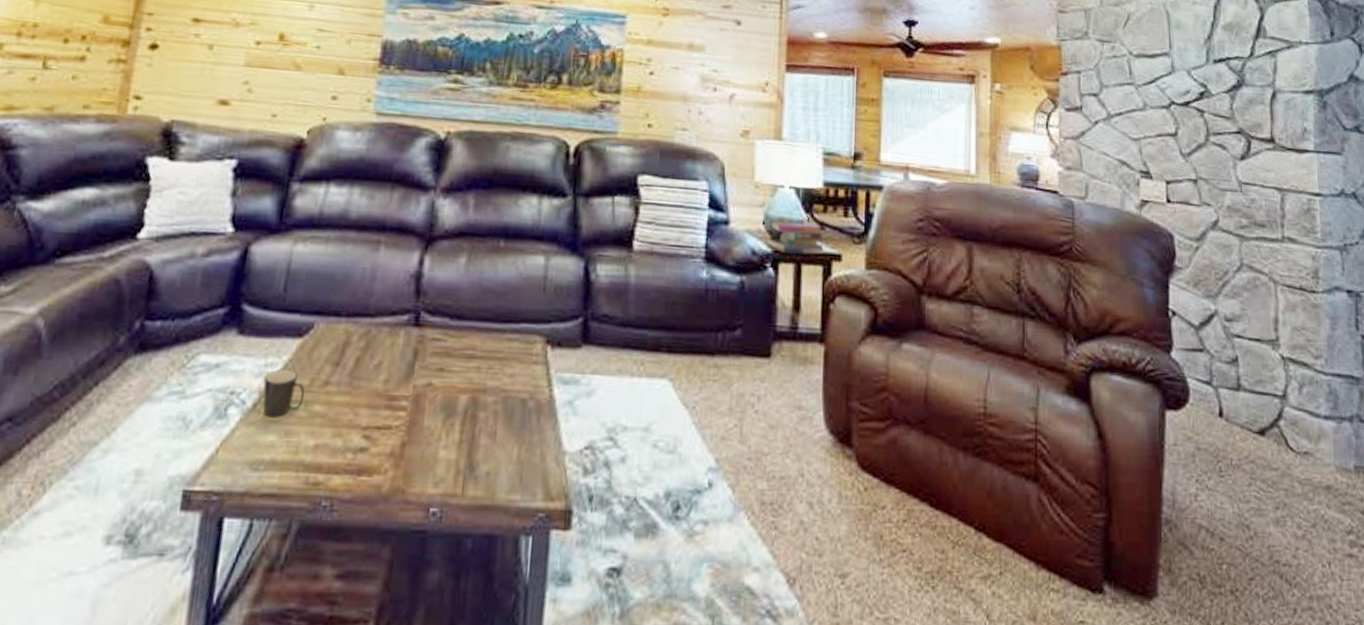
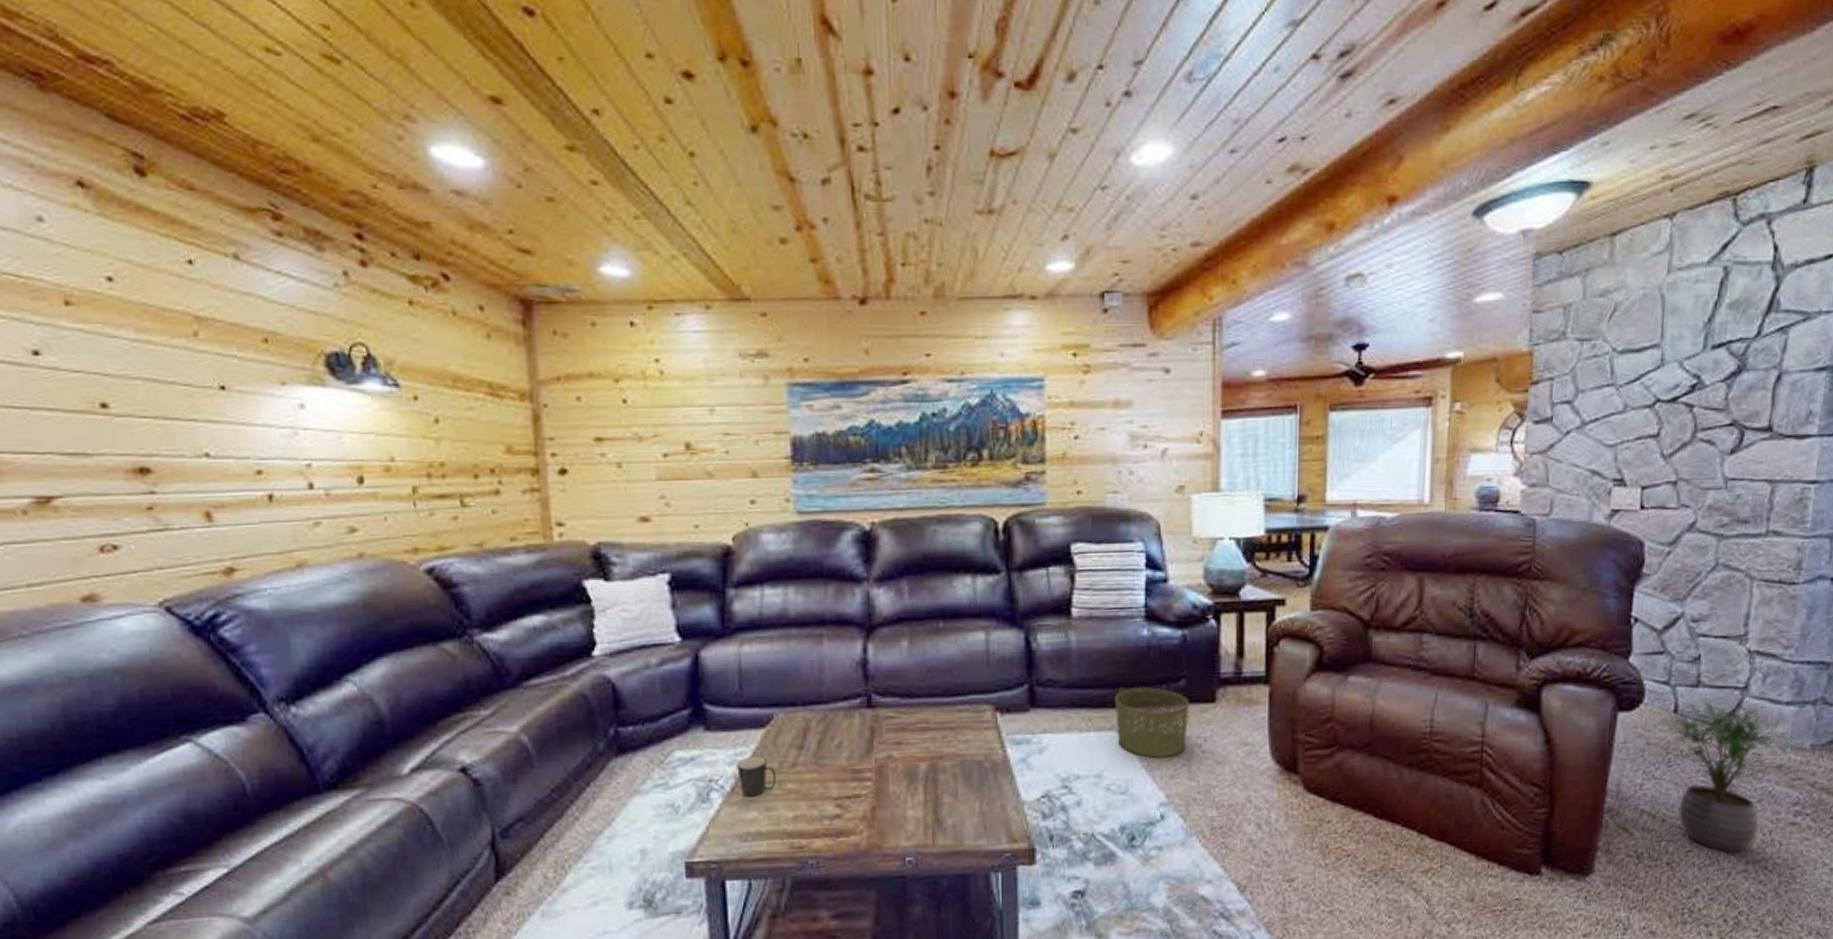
basket: none [668,331,745,416] -> present [1114,686,1190,759]
books: present [766,220,824,255] -> none [1207,571,1267,604]
potted plant: none [1199,406,1351,586] -> present [1652,701,1806,854]

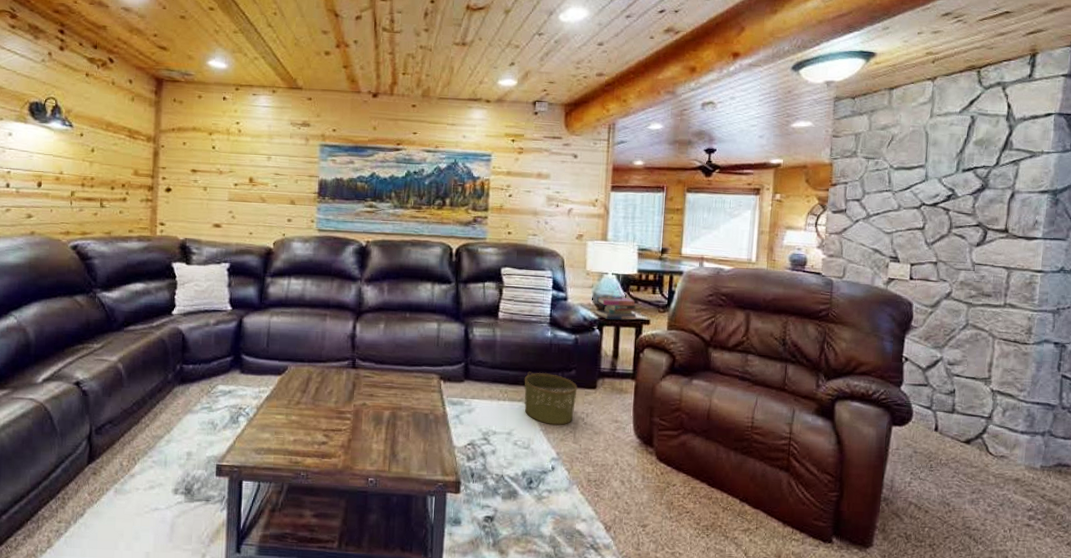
mug: present [737,755,777,801] -> none [259,394,286,426]
books: none [1207,571,1267,604] -> present [594,297,637,320]
potted plant: present [1652,701,1806,854] -> none [918,424,1037,544]

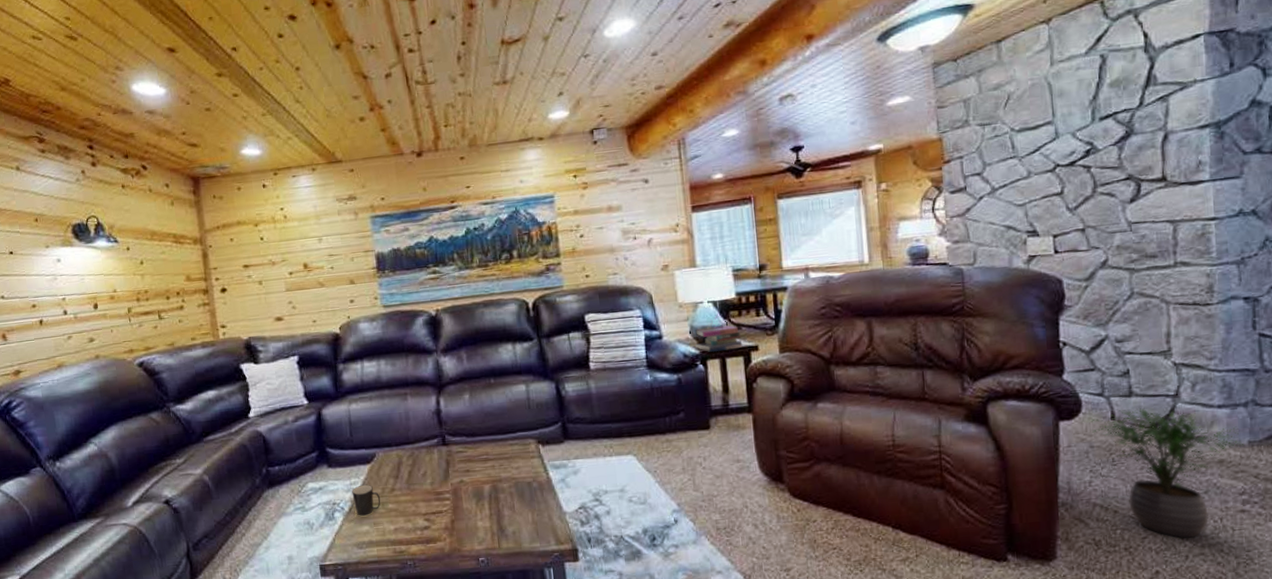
mug: none [259,394,286,426] -> present [352,484,381,518]
basket: present [524,371,578,426] -> none [628,419,690,475]
potted plant: none [918,424,1037,544] -> present [1091,408,1245,539]

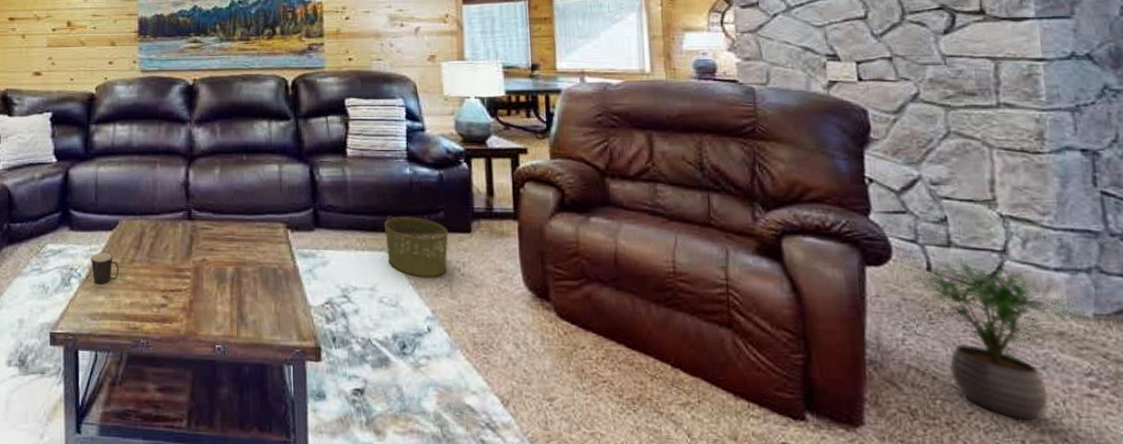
basket: none [628,419,690,475] -> present [383,215,449,278]
books: present [694,325,743,352] -> none [459,124,511,150]

